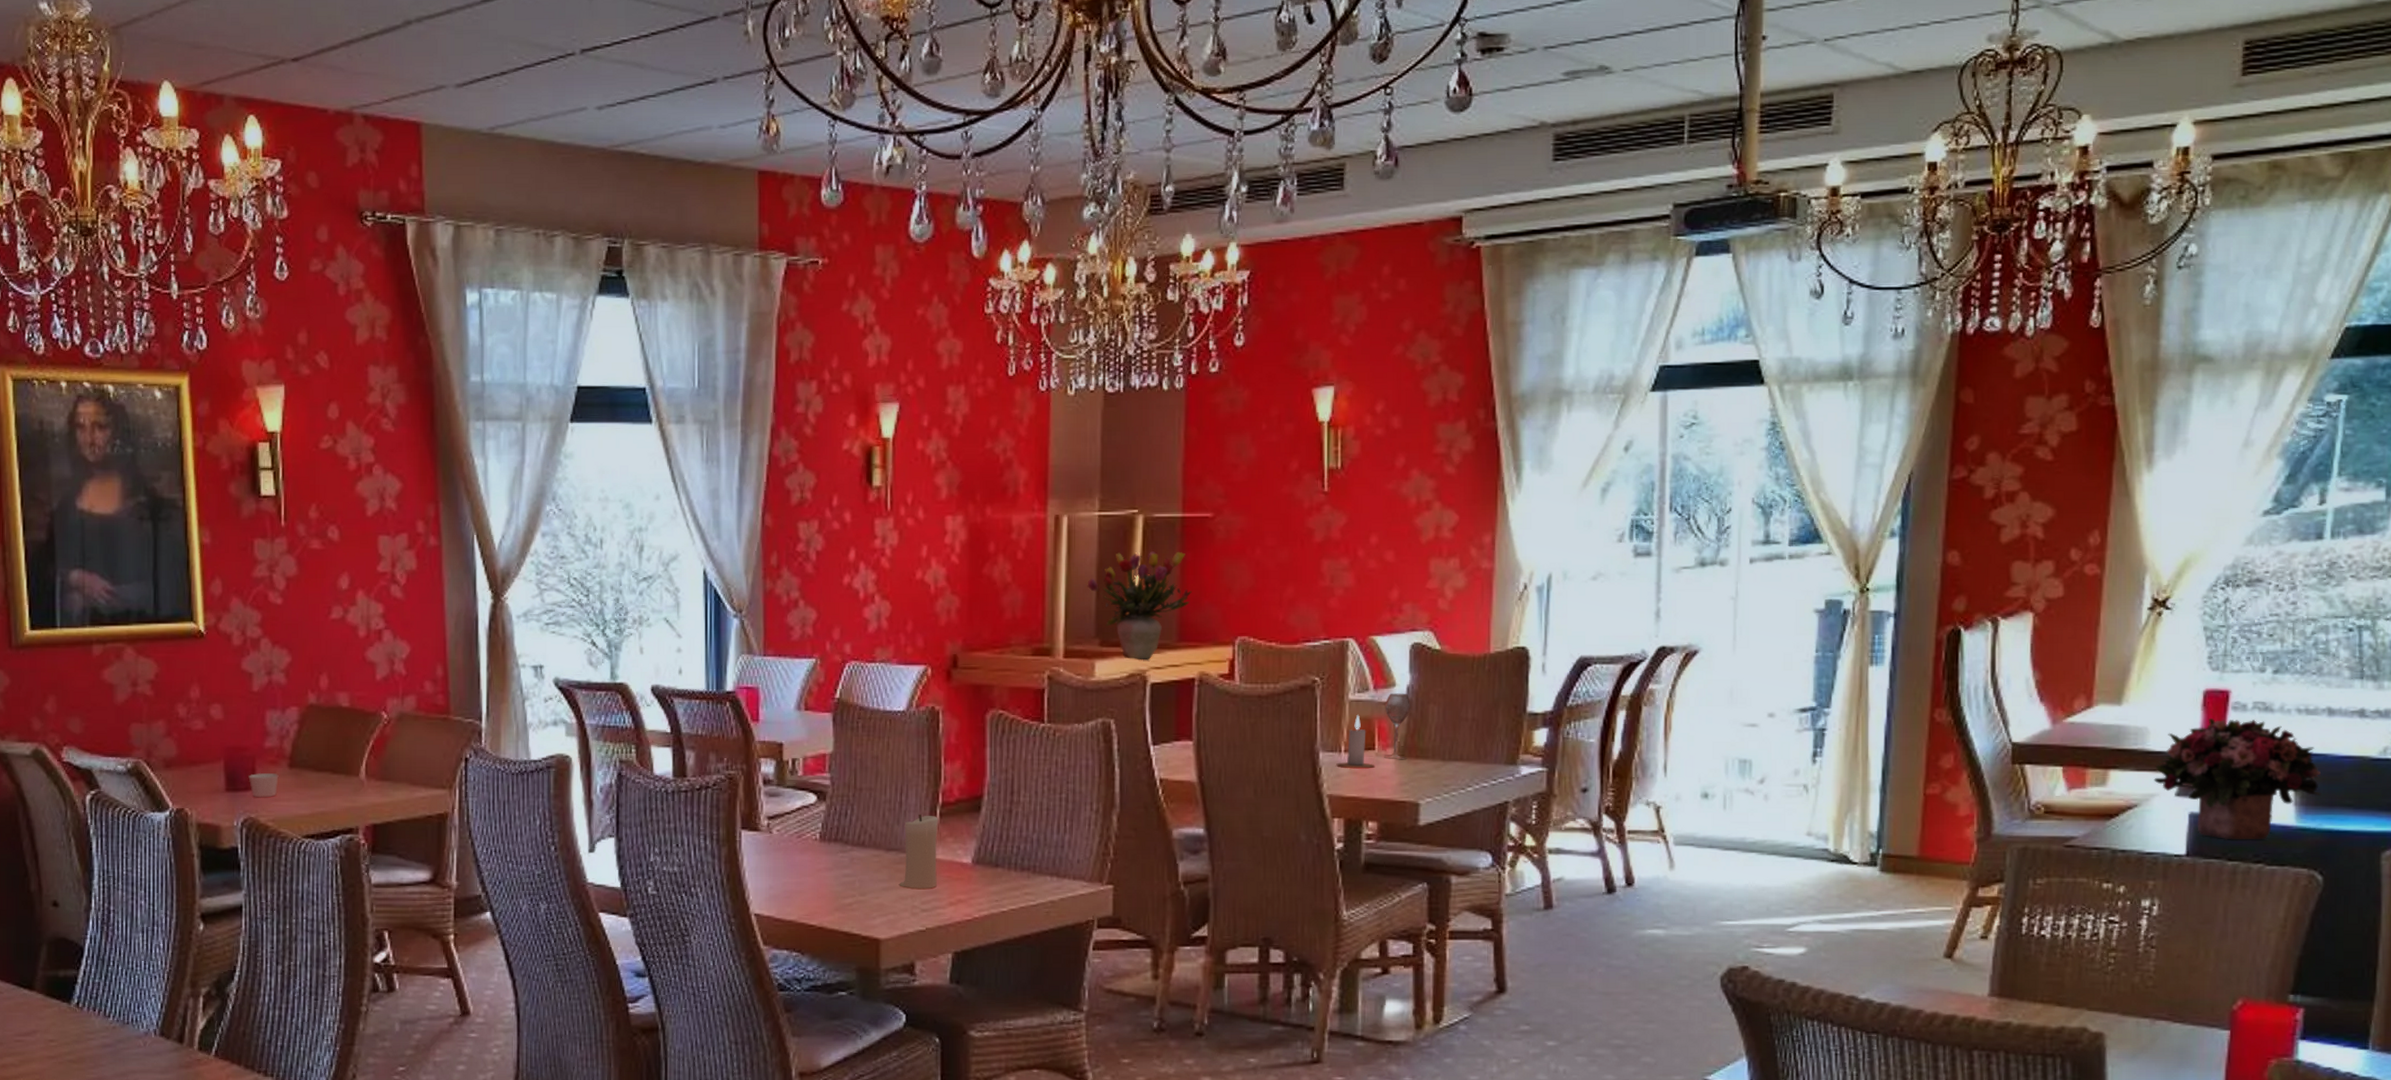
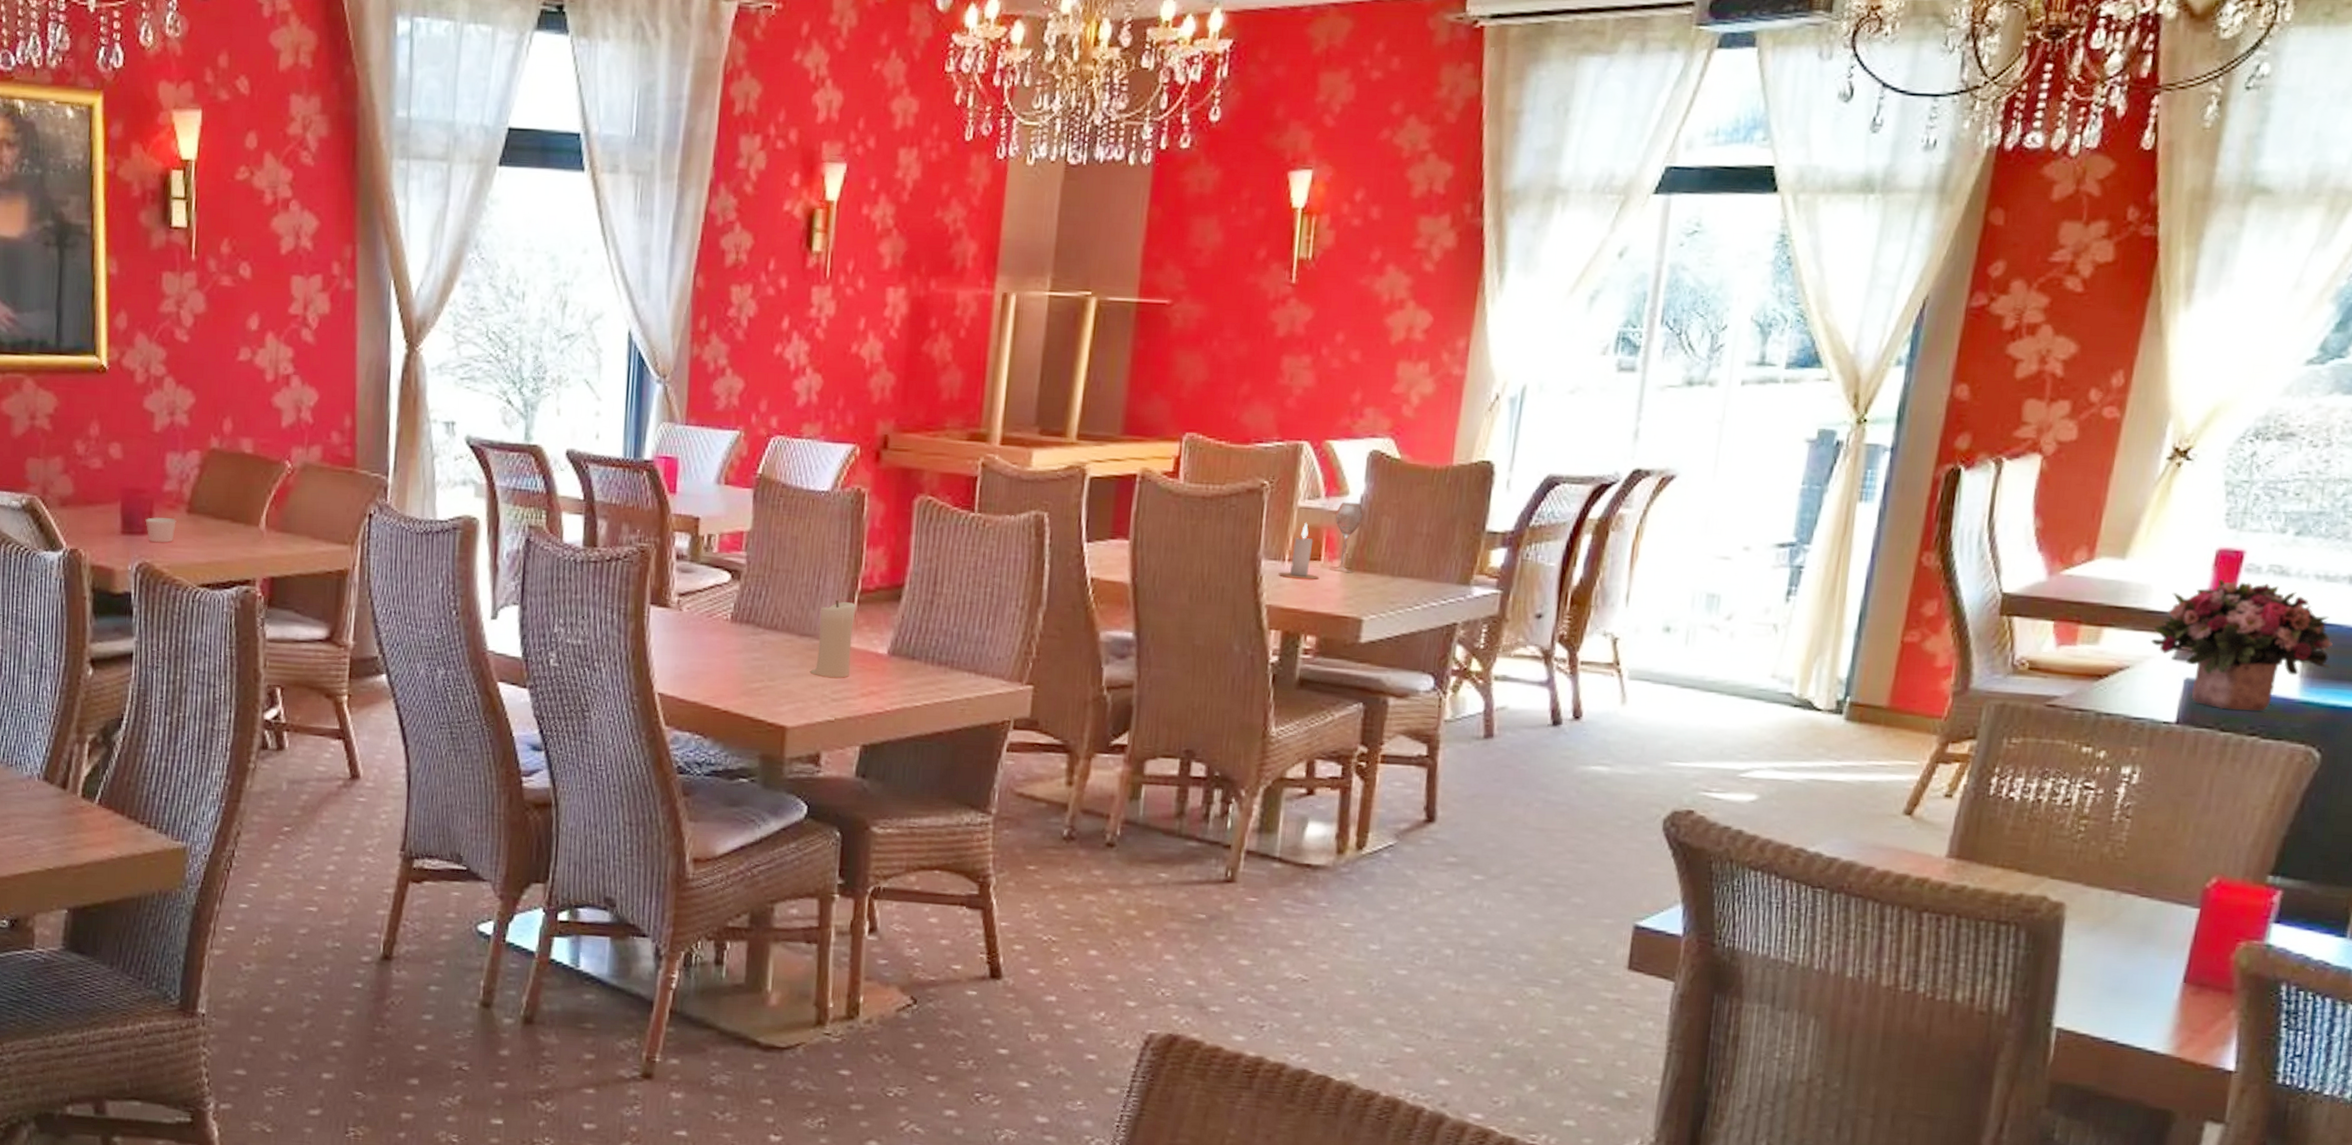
flower arrangement: present [1087,551,1192,660] -> none [1031,336,1142,452]

